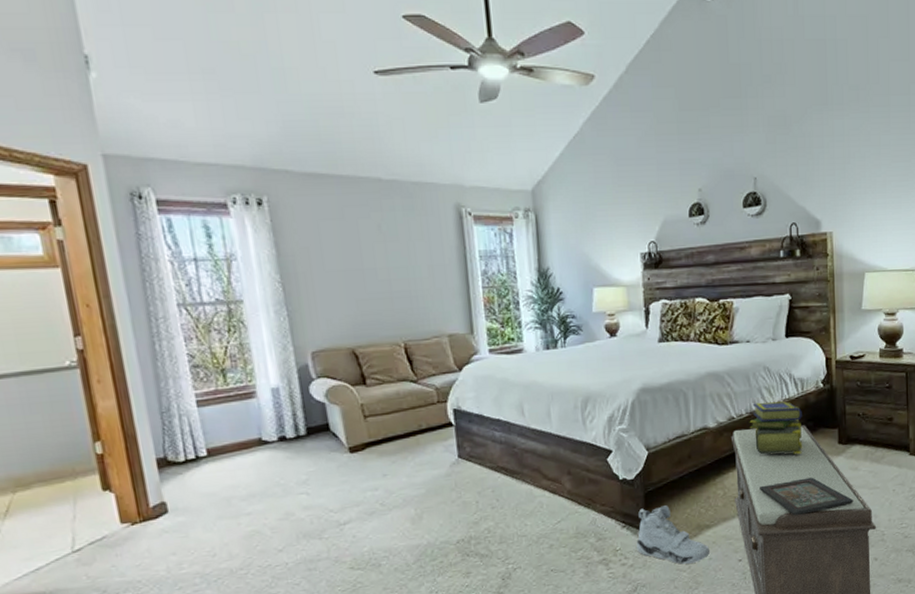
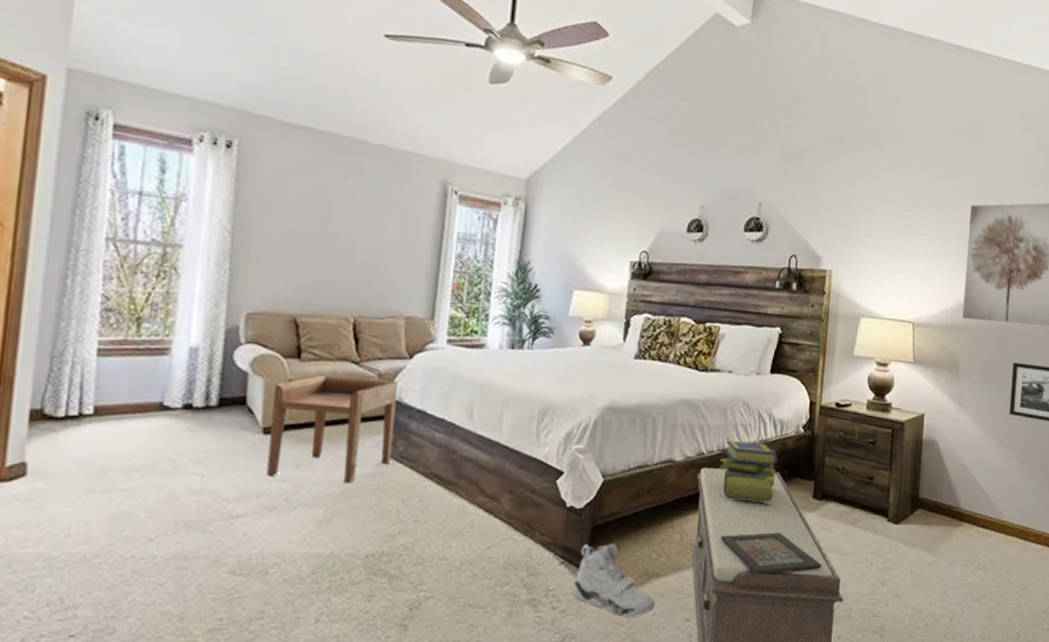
side table: none [350,392,462,487] -> present [266,374,398,483]

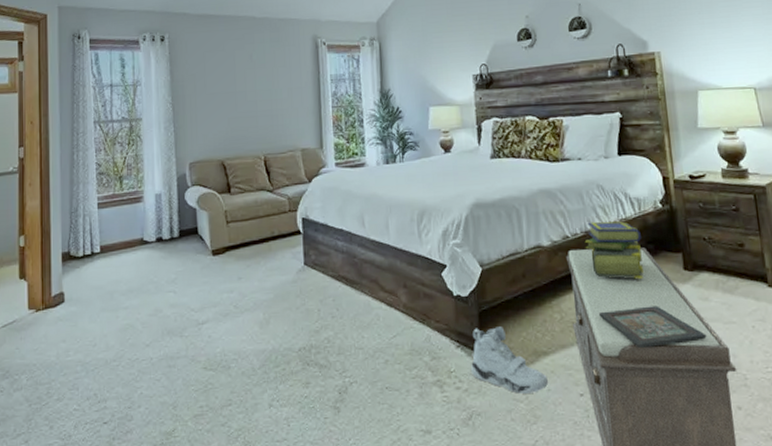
side table: present [266,374,398,483] -> none [216,201,308,289]

